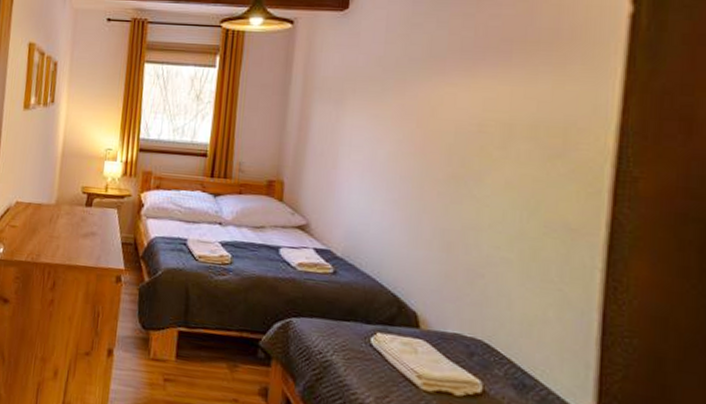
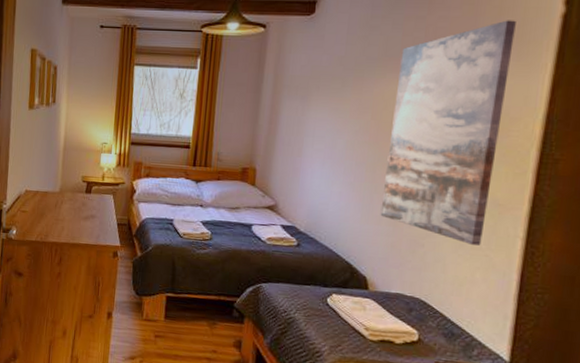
wall art: none [431,19,578,278] -> present [380,20,516,246]

